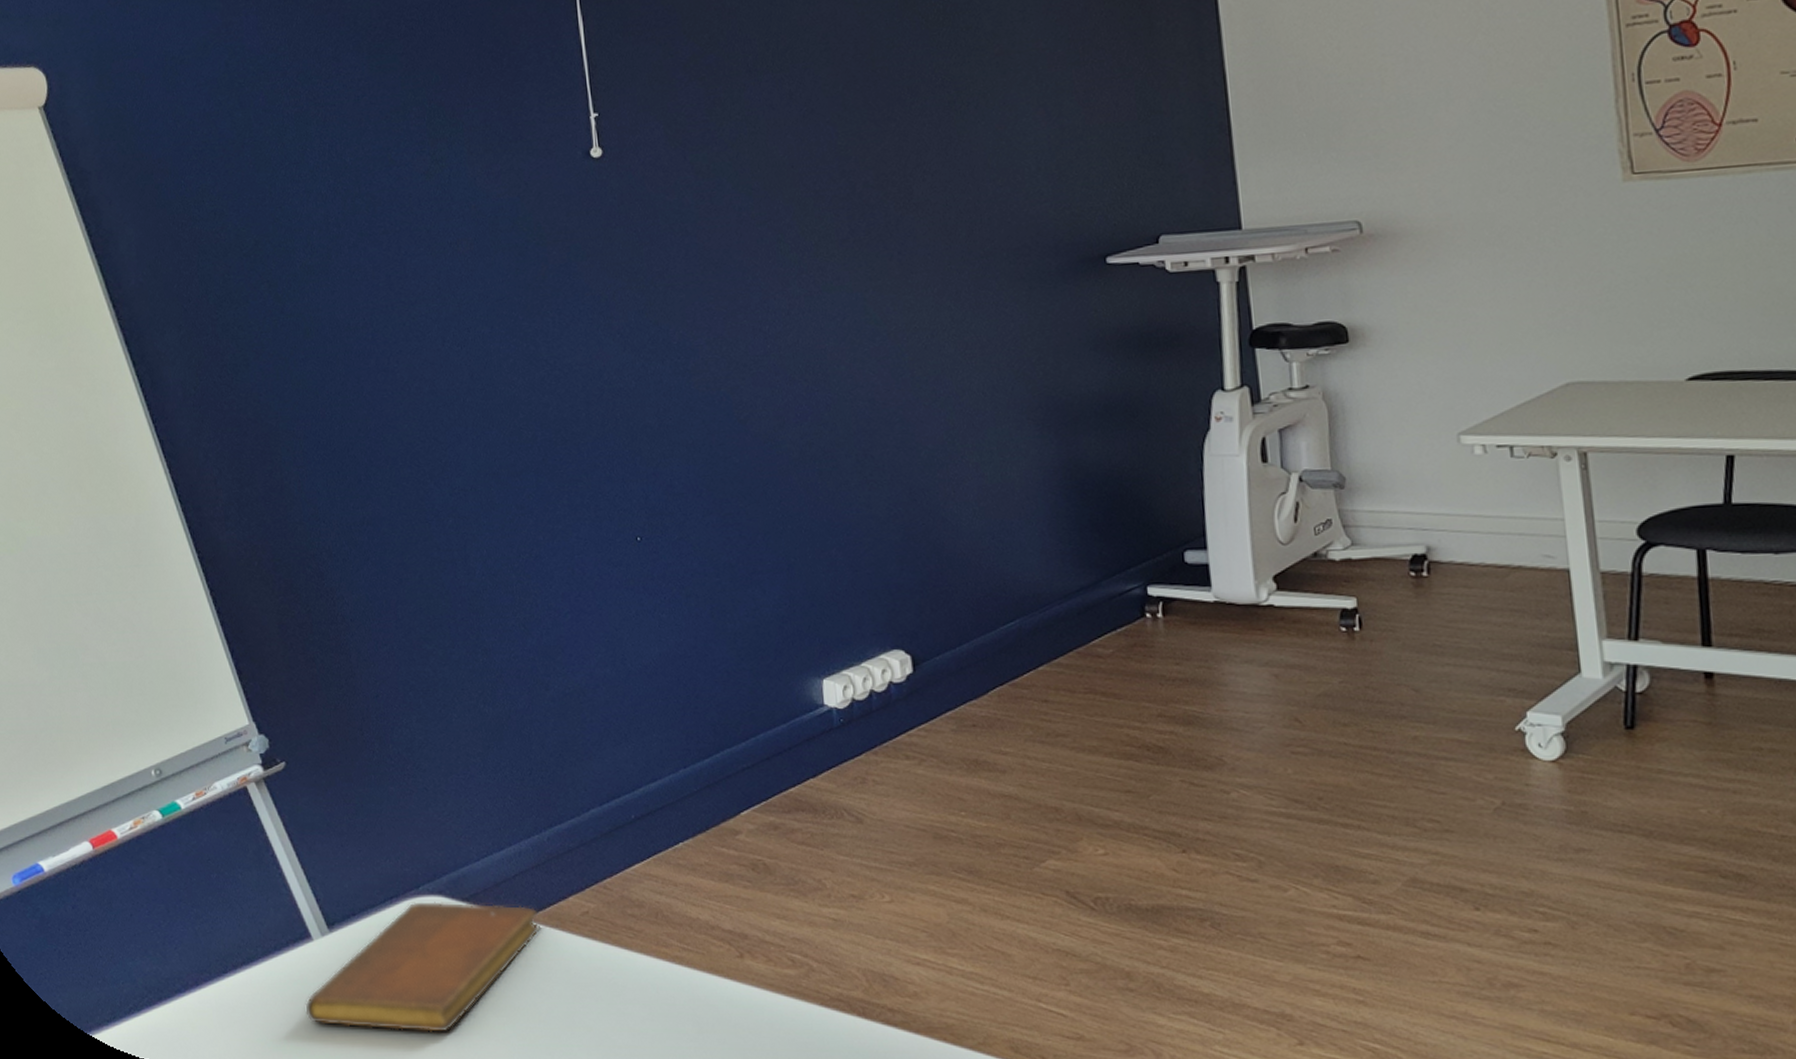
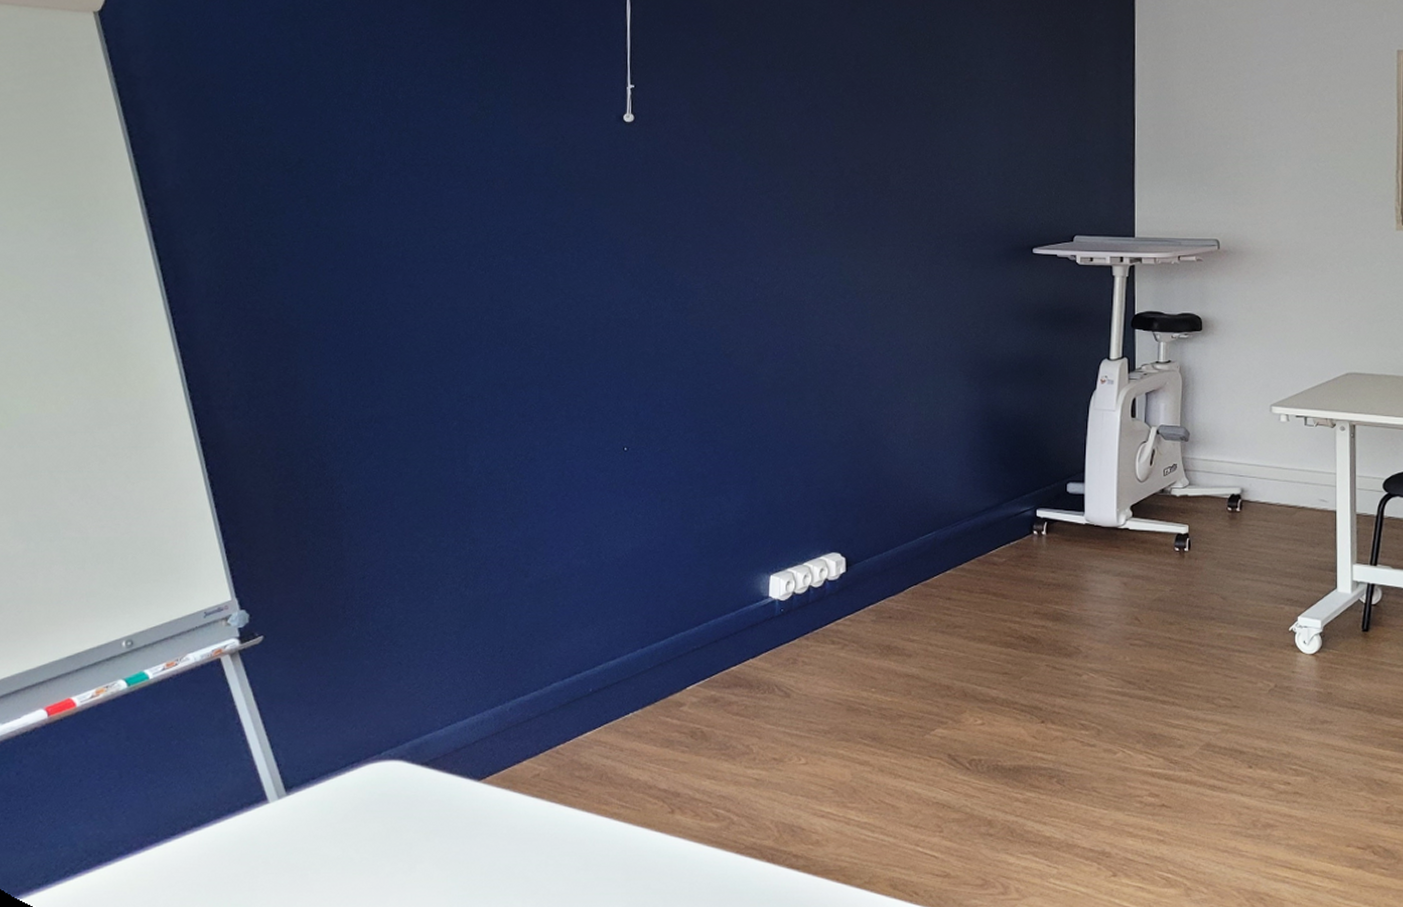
notebook: present [305,902,542,1032] -> none [252,766,494,886]

